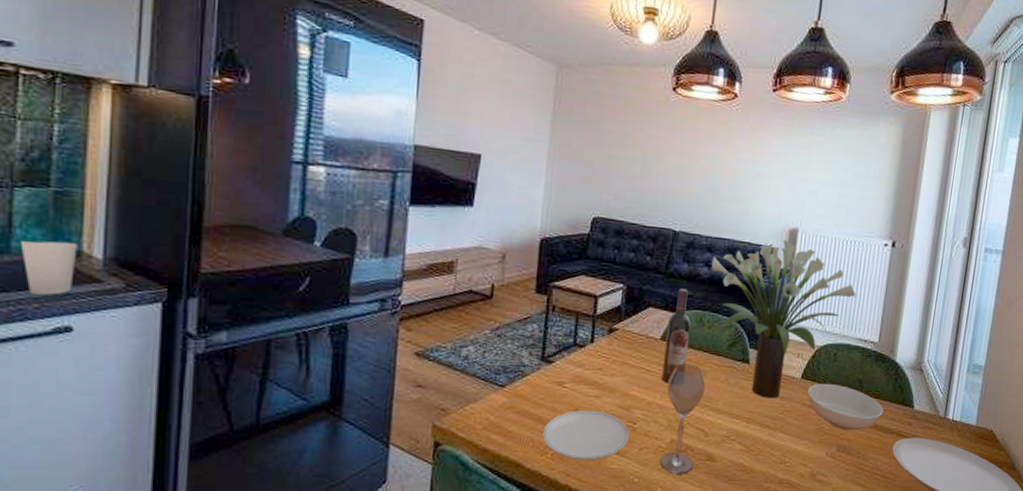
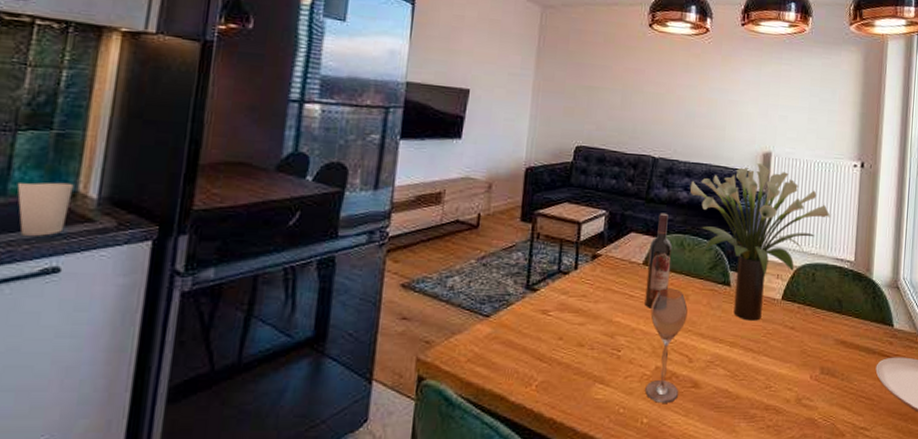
plate: present [543,409,630,461] -> none [527,338,614,391]
bowl: present [807,384,883,431] -> none [788,304,864,352]

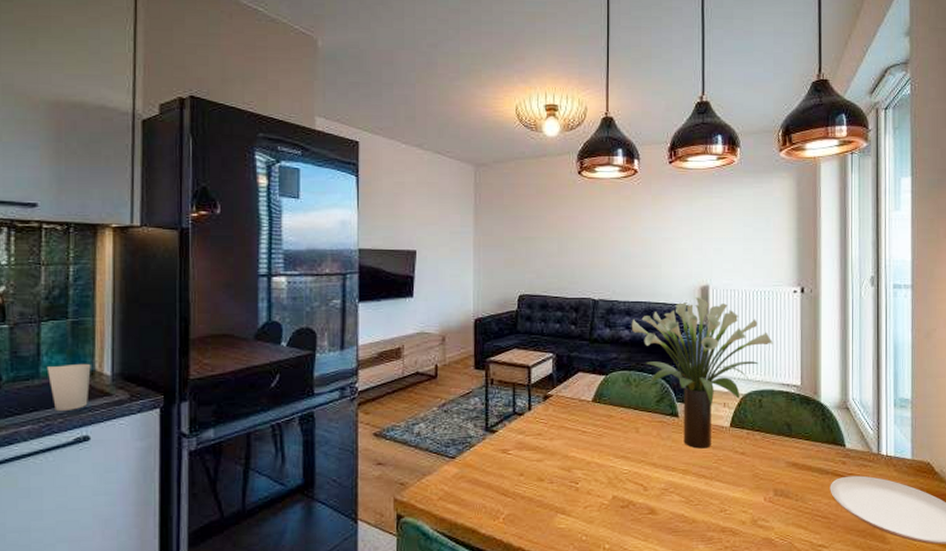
wine bottle: present [644,213,673,308] -> none [597,352,619,442]
wineglass: present [645,288,688,403] -> none [604,422,639,530]

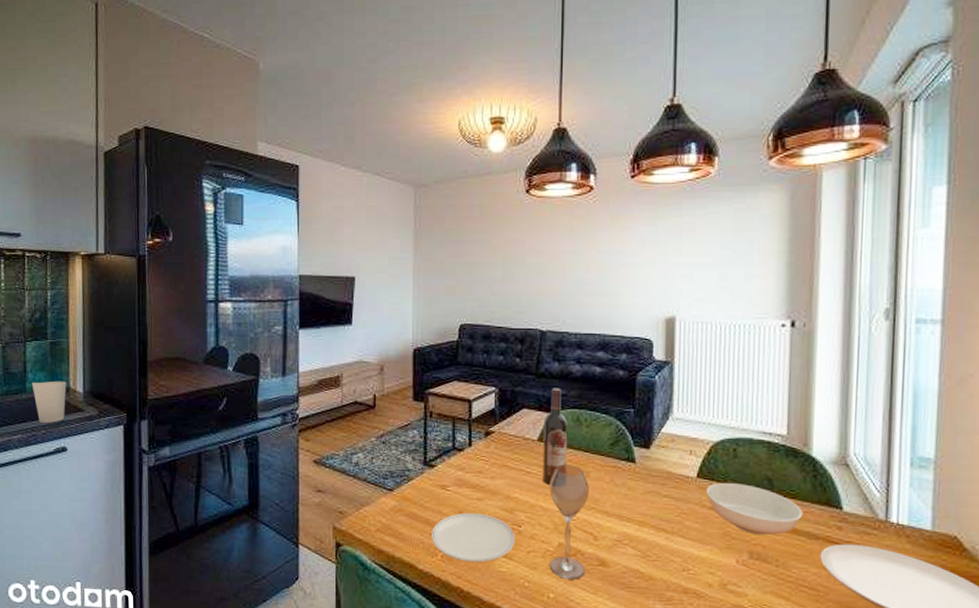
plate: none [494,473,573,523] -> present [432,512,516,563]
wine bottle: none [597,352,619,442] -> present [542,388,568,485]
wineglass: none [604,422,639,530] -> present [549,464,589,580]
flower arrangement: present [631,297,774,449] -> none [583,330,754,500]
bowl: none [738,430,815,474] -> present [706,483,803,536]

